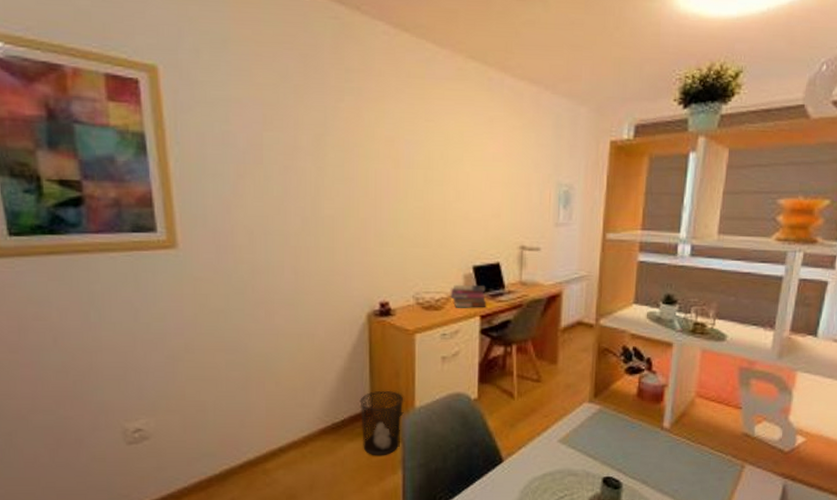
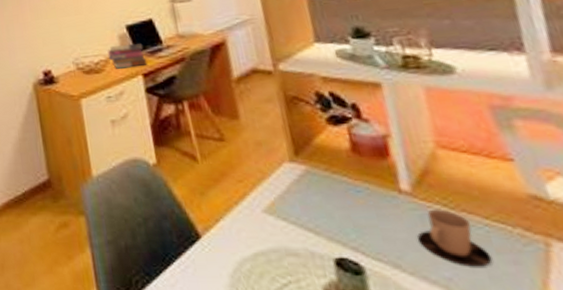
waste bin: present [360,390,403,456] -> none [37,159,83,232]
cup: none [664,441,707,482] -> present [418,209,492,267]

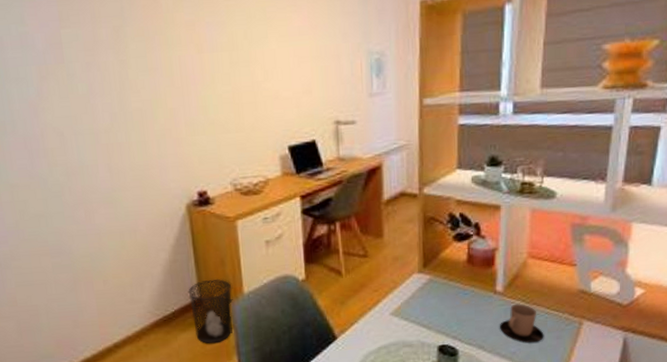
waste bin: none [37,159,83,232] -> present [188,278,232,345]
books: present [107,42,147,69] -> none [267,164,306,191]

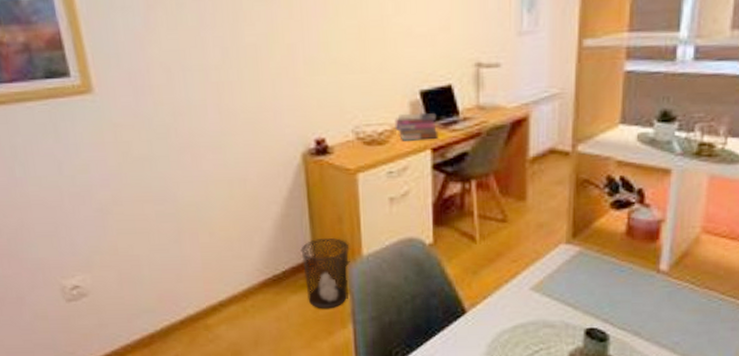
books: none [267,164,306,191] -> present [394,112,439,141]
cup: present [500,304,544,343] -> none [662,286,716,333]

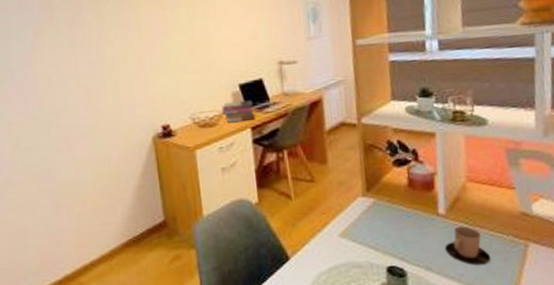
waste bin: present [300,237,349,309] -> none [154,202,194,264]
cup: none [662,286,716,333] -> present [445,226,491,265]

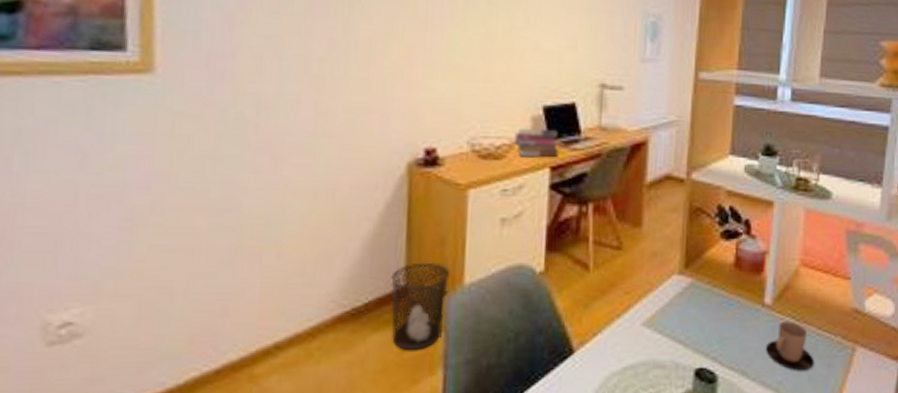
waste bin: none [154,202,194,264] -> present [391,262,449,351]

